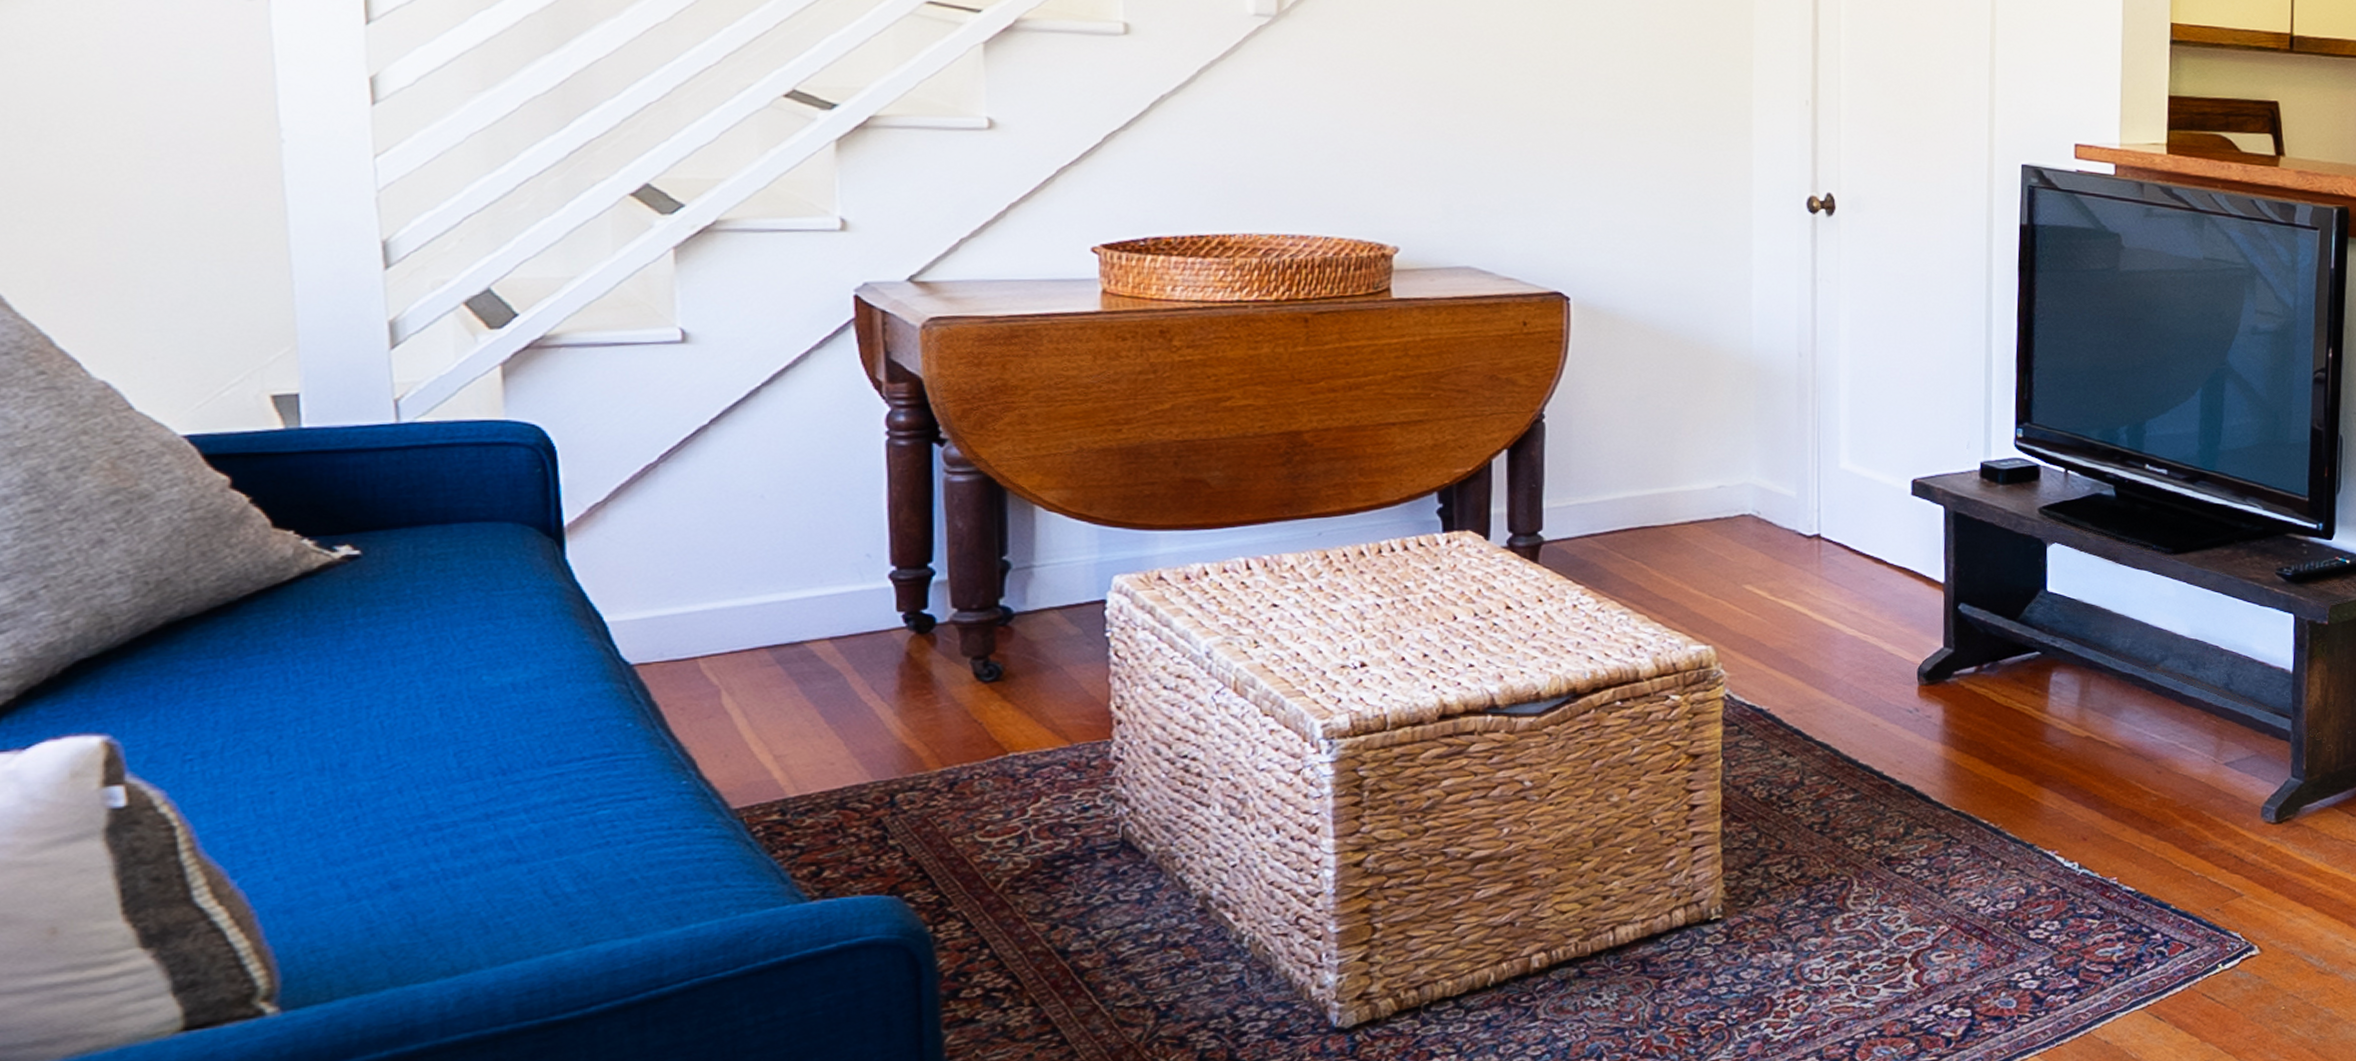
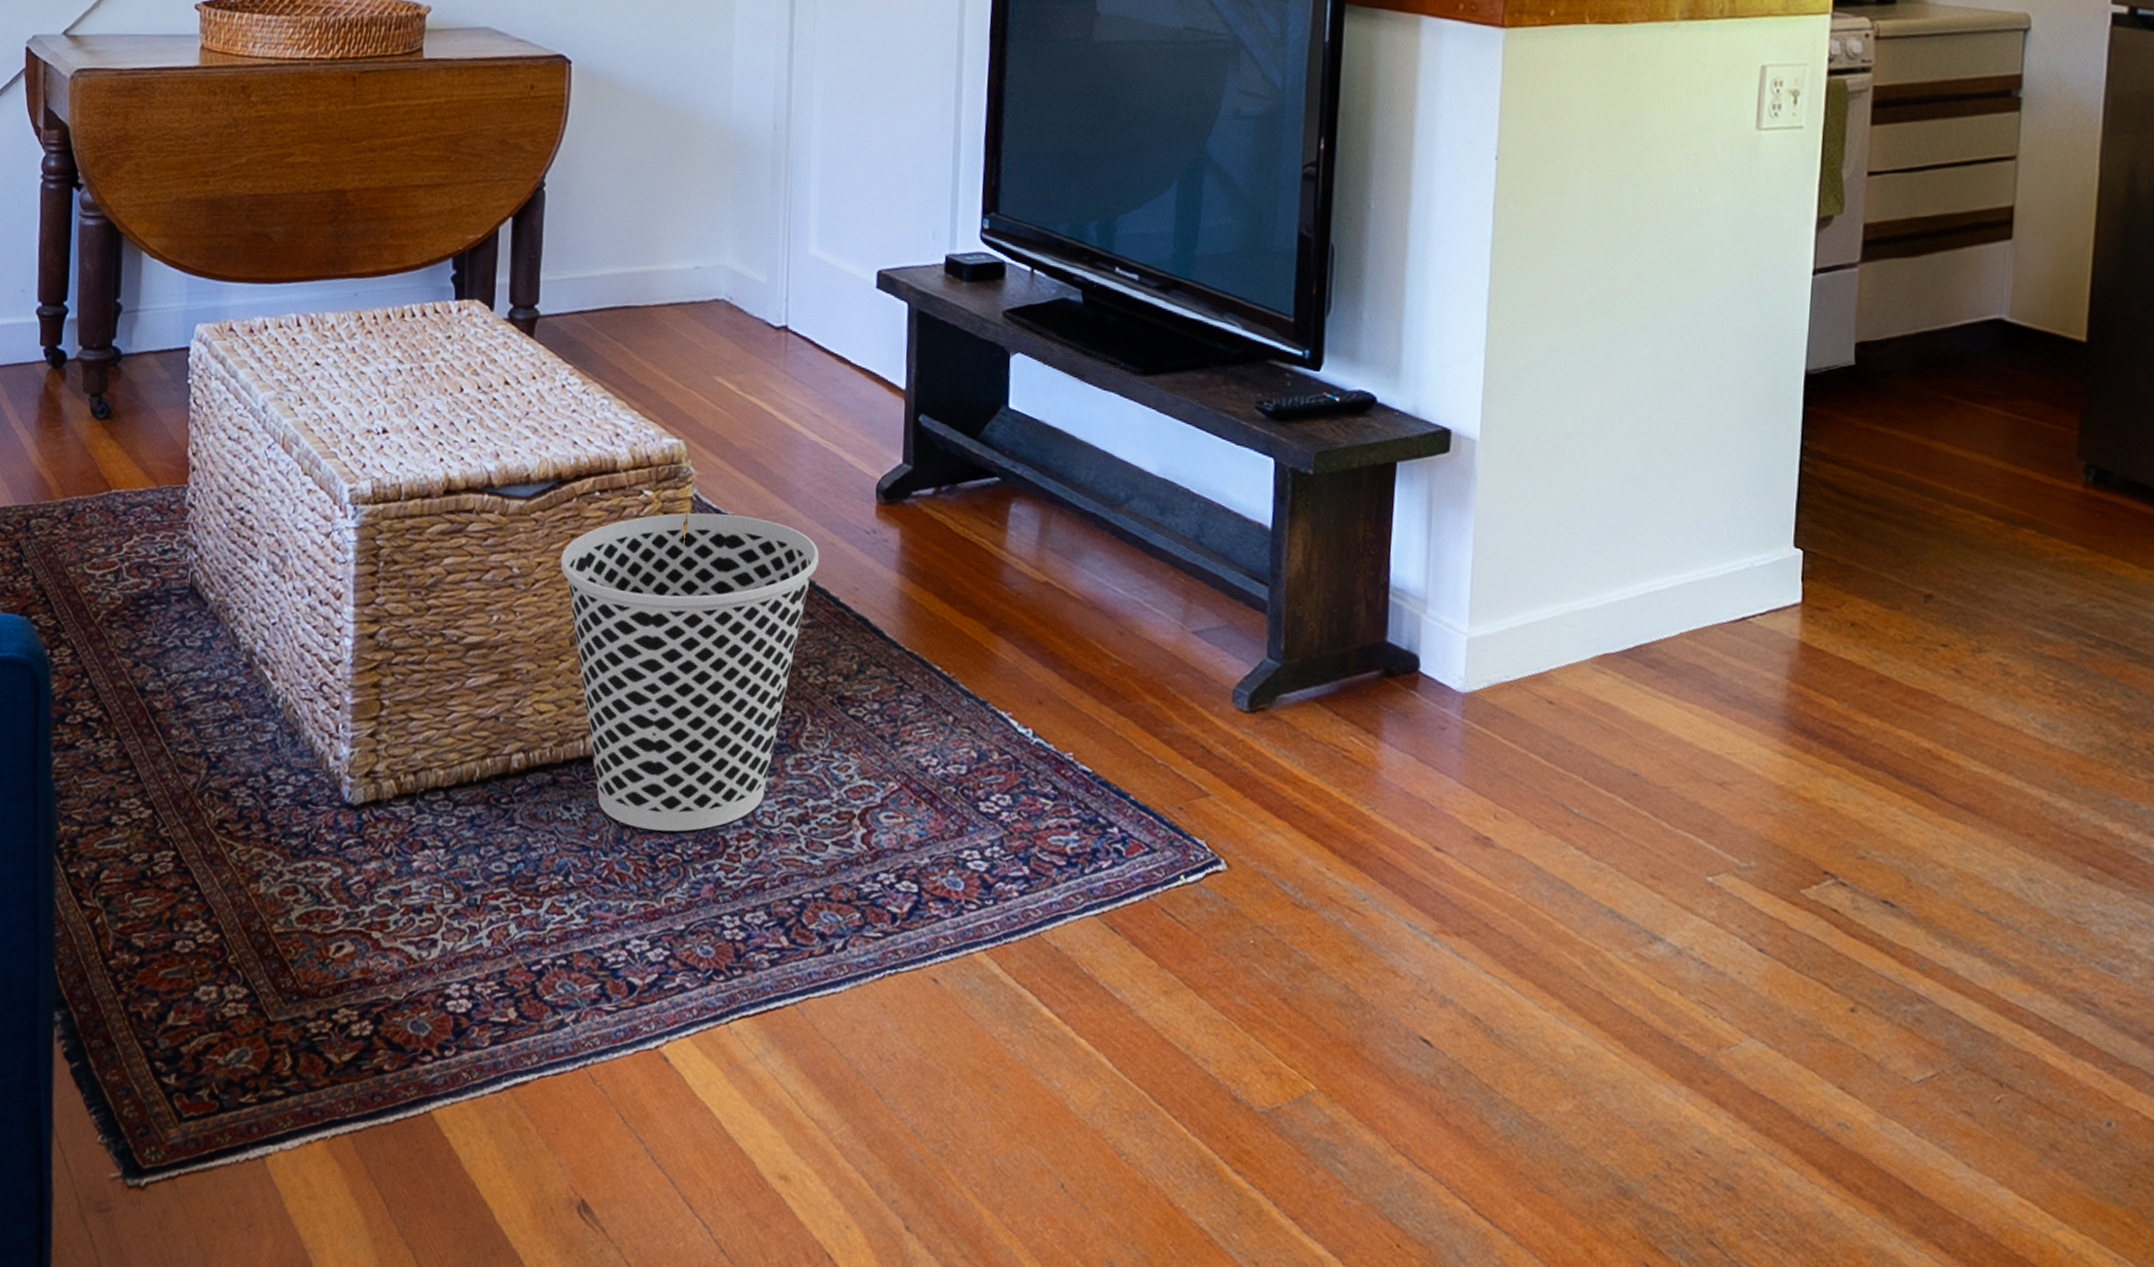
wastebasket: none [1579,708,1861,1003] -> present [560,512,819,832]

